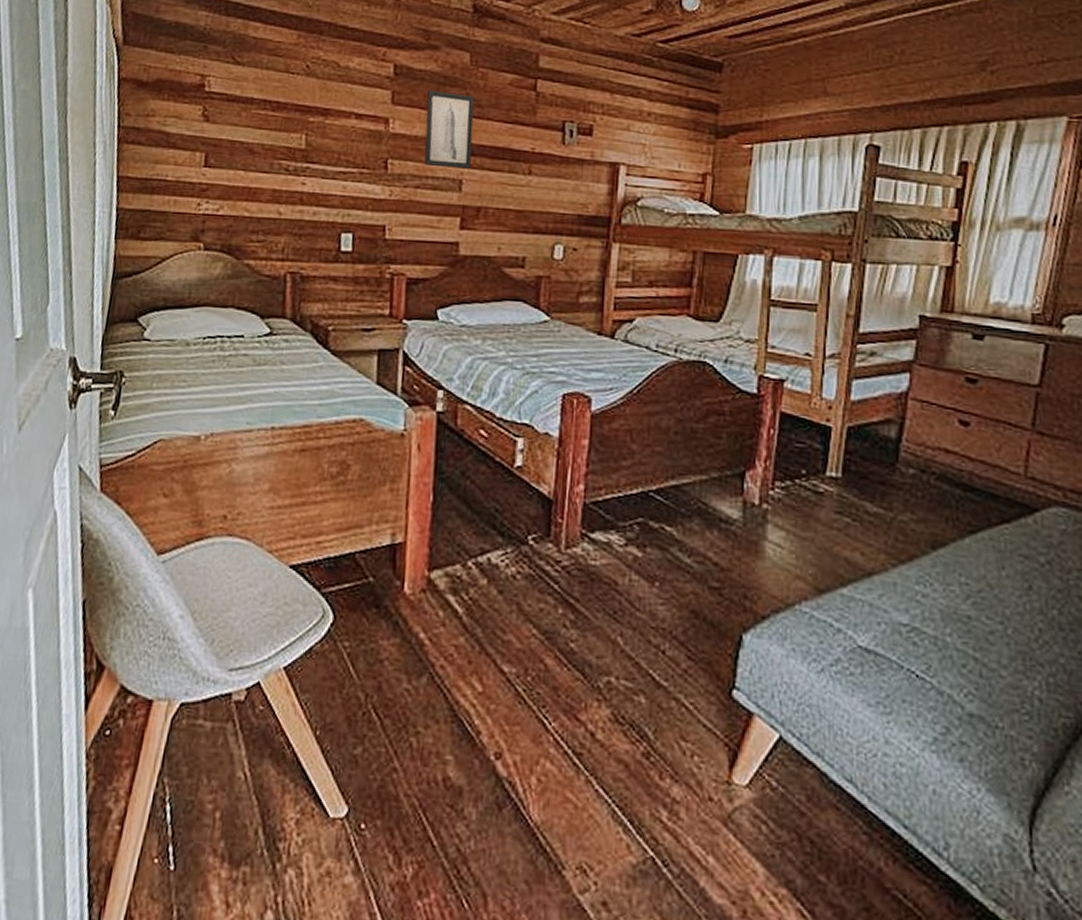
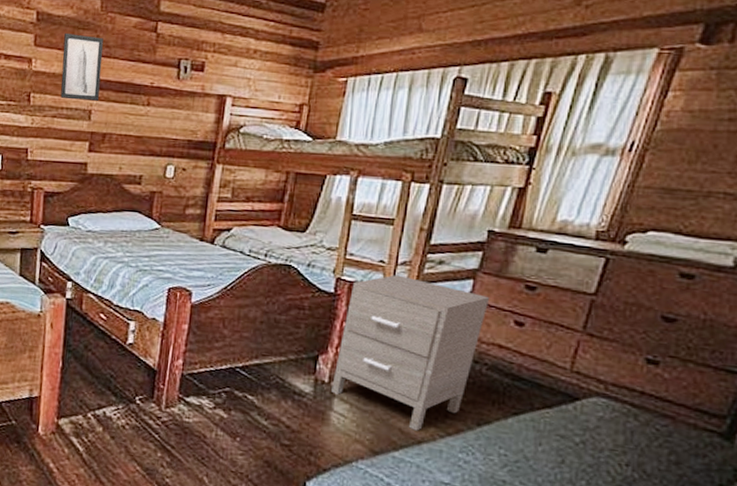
nightstand: none [763,370,930,560] -> present [331,275,490,431]

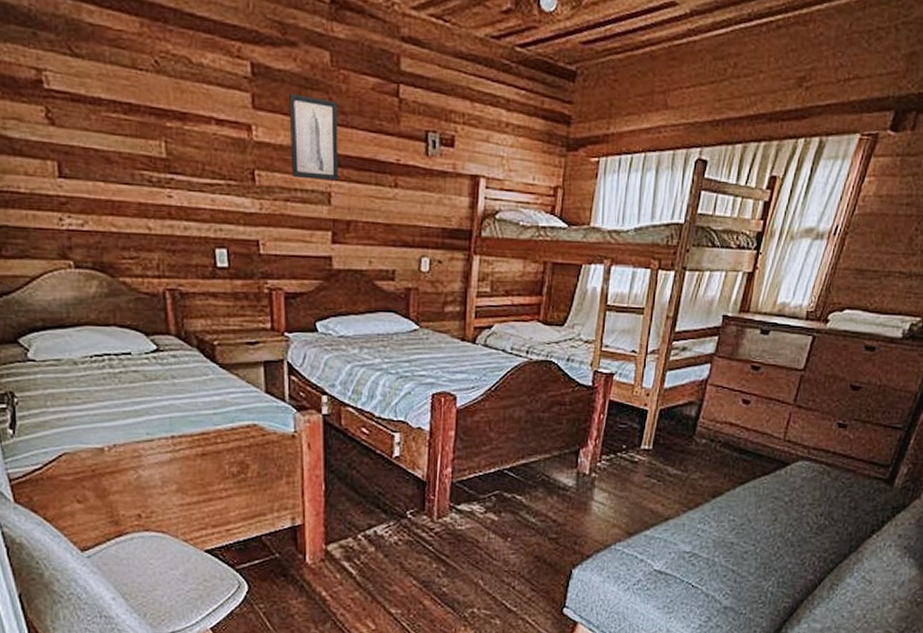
nightstand: present [331,275,490,431] -> none [592,364,724,509]

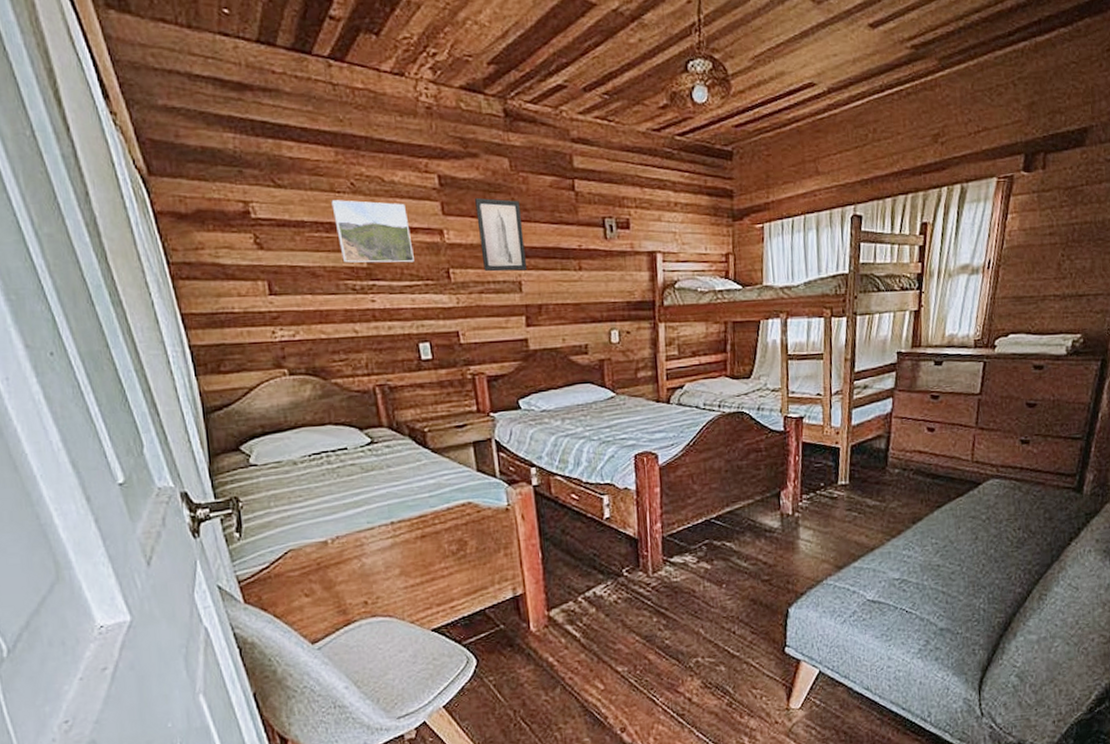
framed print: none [132,78,218,159] -> present [331,200,414,263]

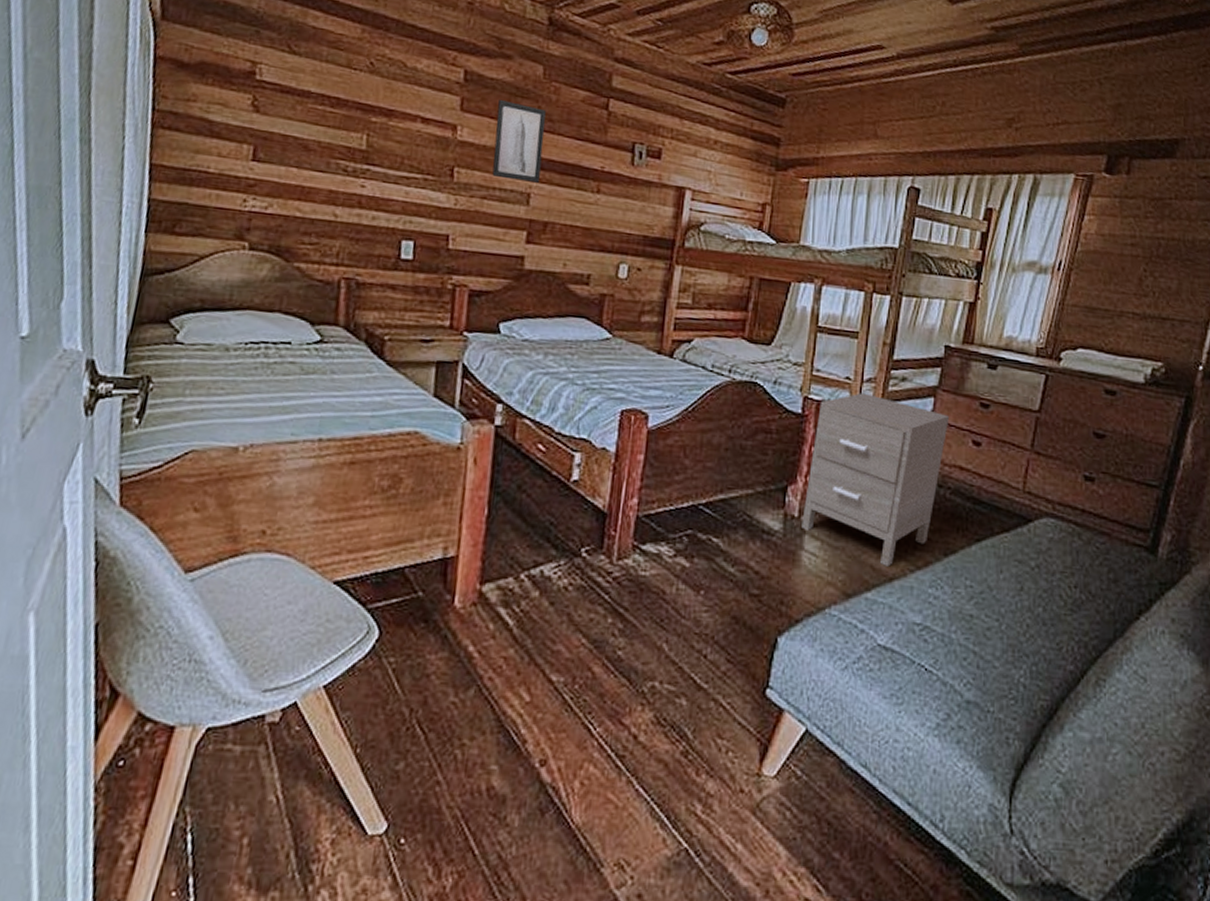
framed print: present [331,200,414,263] -> none [341,76,423,154]
nightstand: none [795,404,907,540] -> present [801,393,950,567]

